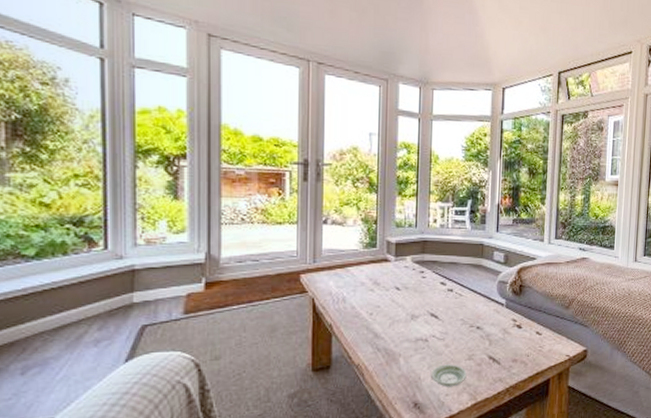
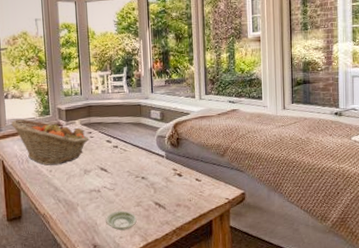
fruit basket: none [328,249,421,307] -> present [11,118,89,166]

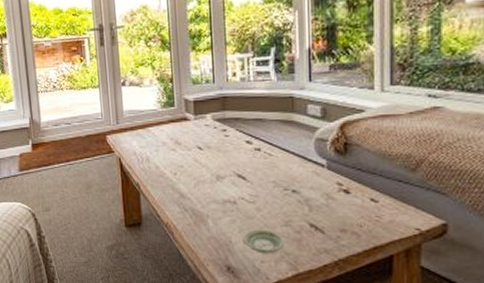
fruit basket: present [11,118,89,166] -> none [129,110,224,167]

